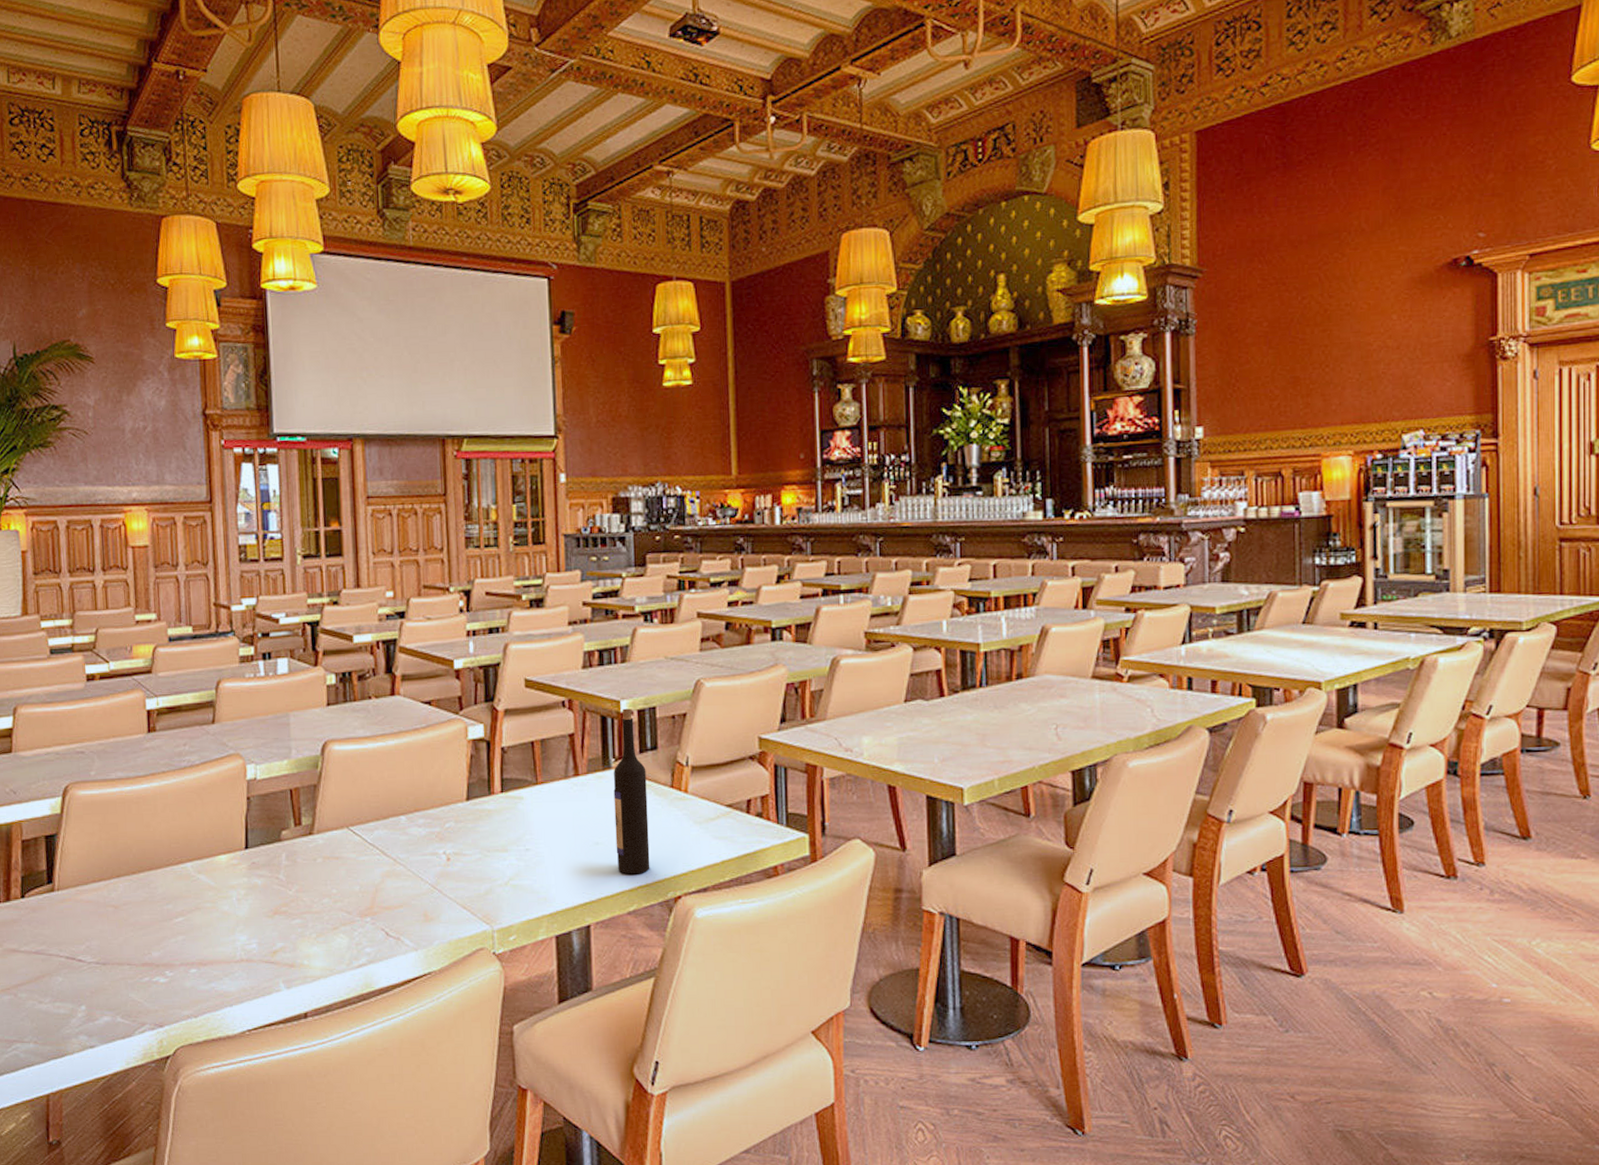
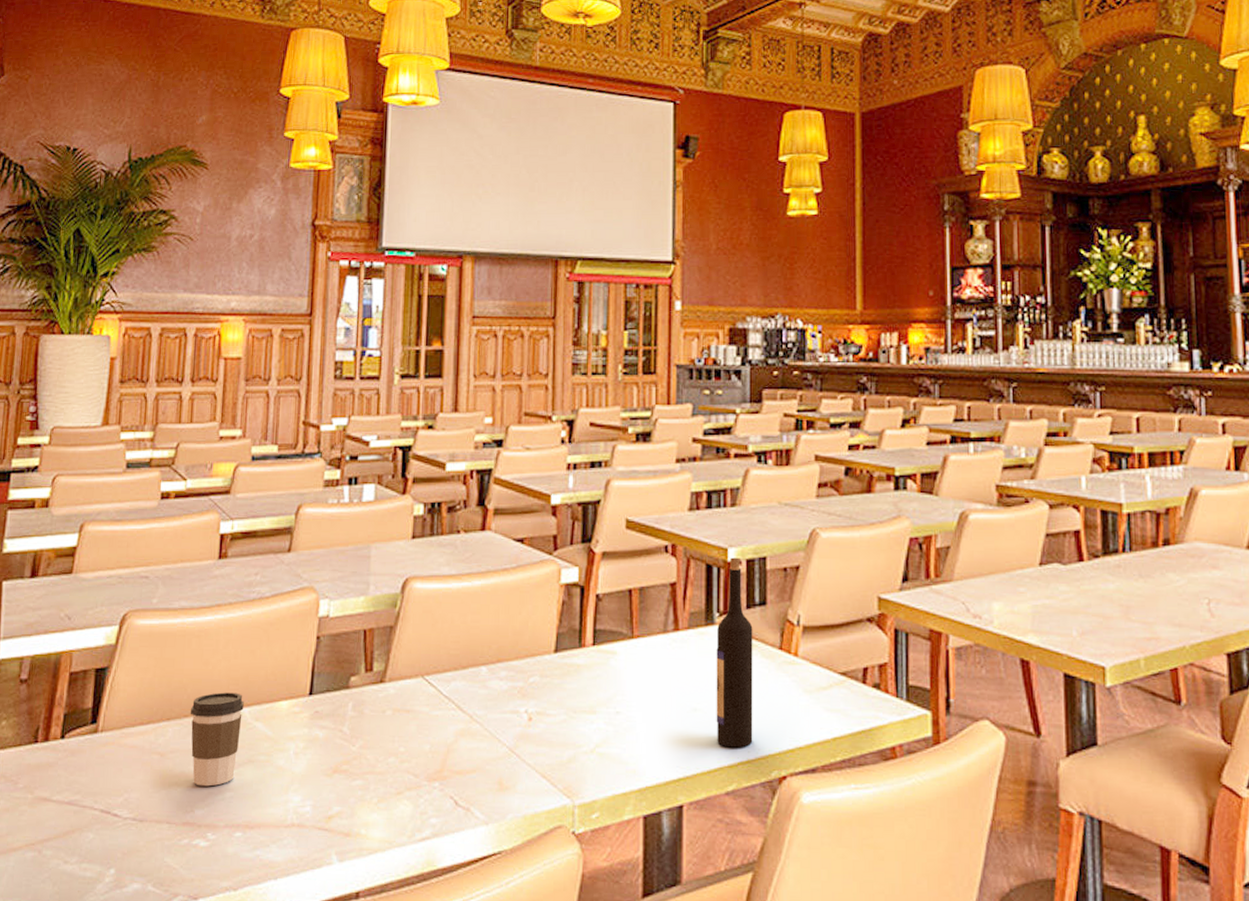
coffee cup: none [138,850,186,932] -> present [191,692,244,787]

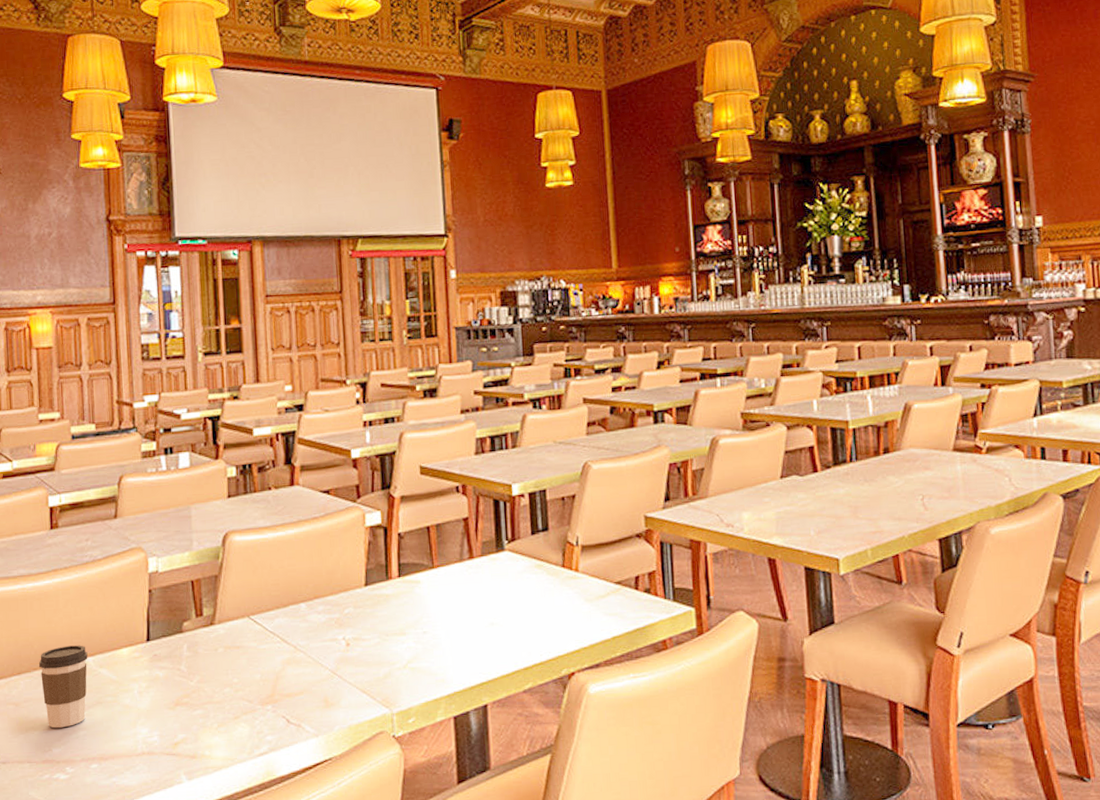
wine bottle: present [716,557,753,748] -> none [507,491,544,653]

